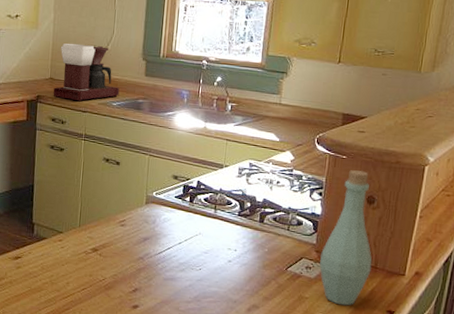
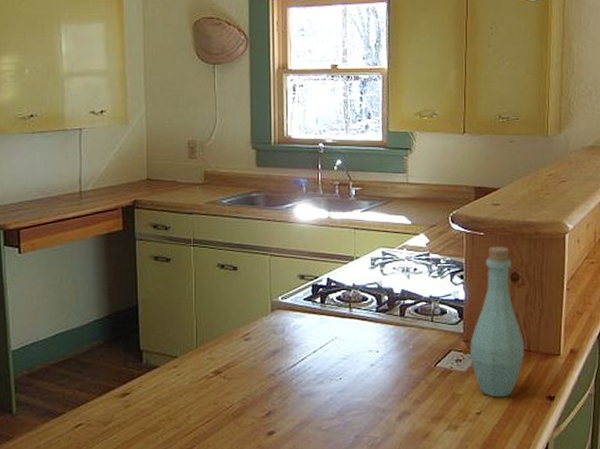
coffee maker: present [53,43,120,102] -> none [152,137,229,203]

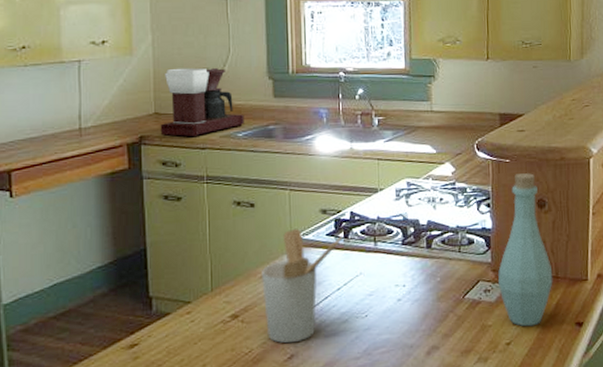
coffee maker: none [152,137,229,203] -> present [160,67,245,137]
utensil holder: none [243,292,320,401] -> present [262,228,344,344]

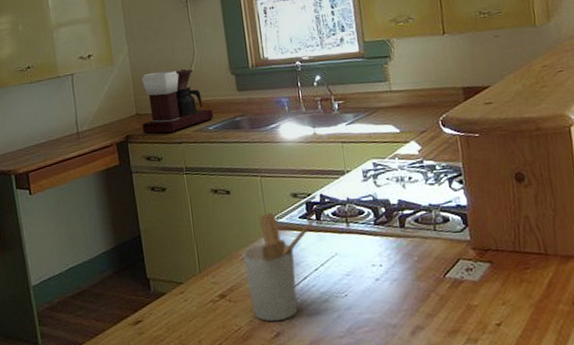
bottle: present [497,172,553,327] -> none [479,145,543,307]

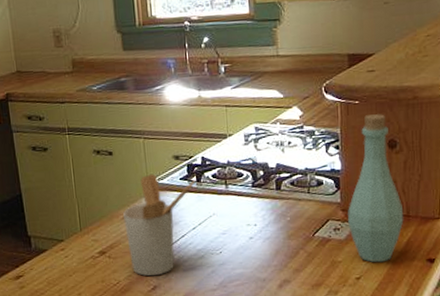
coffee maker: present [140,68,214,134] -> none [21,24,98,93]
bottle: none [479,145,543,307] -> present [347,113,404,263]

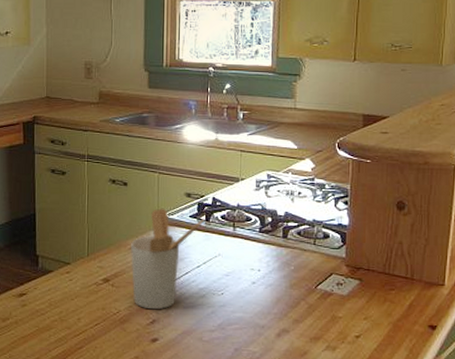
bottle: present [347,113,404,263] -> none [350,174,408,323]

